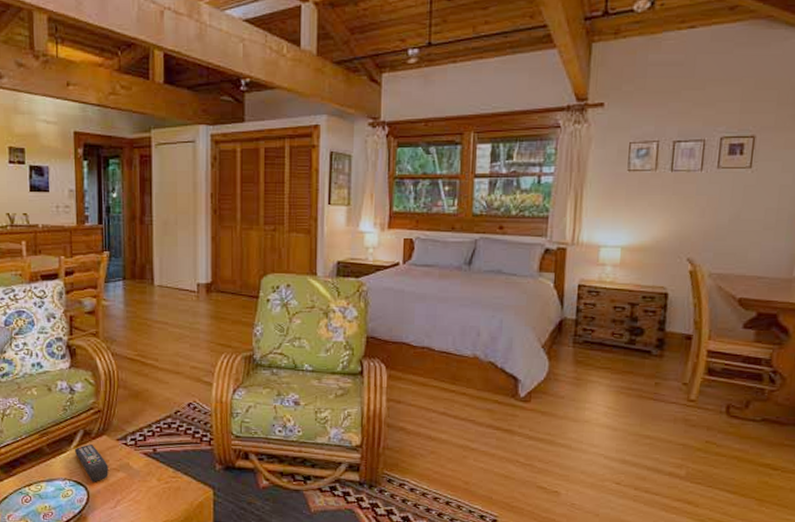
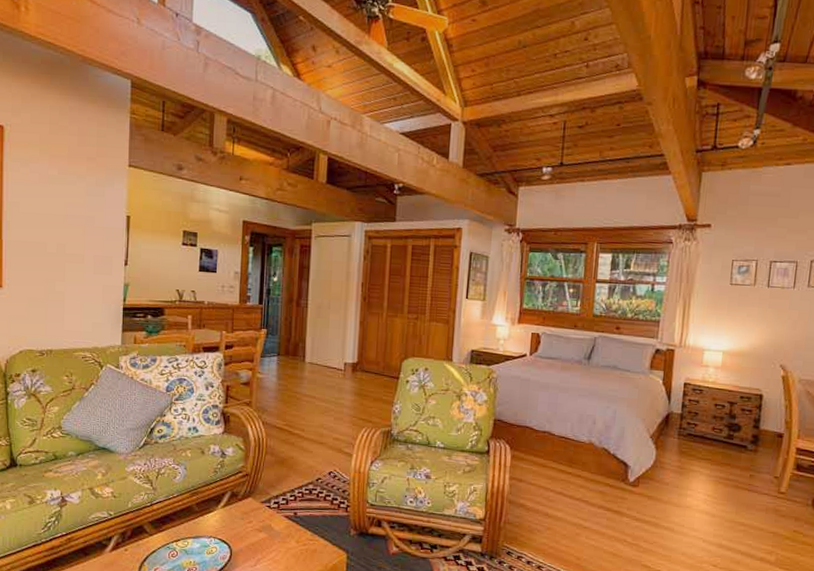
remote control: present [74,445,109,482] -> none [221,505,252,541]

